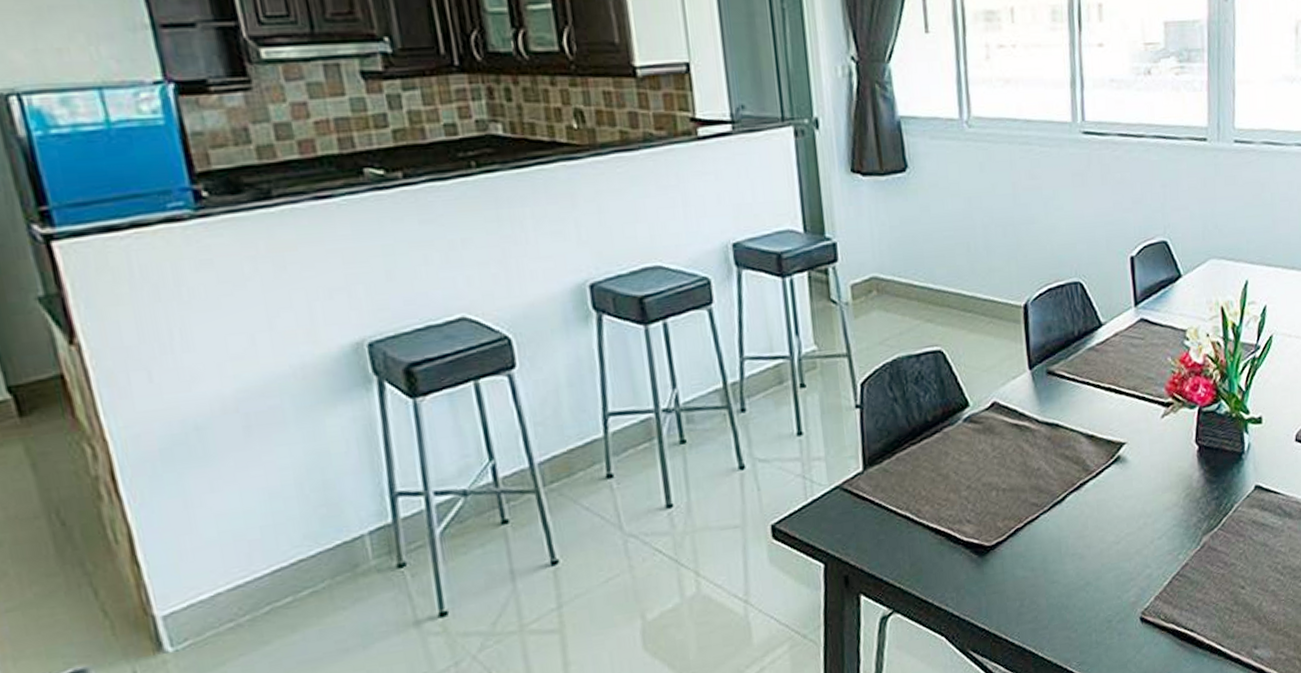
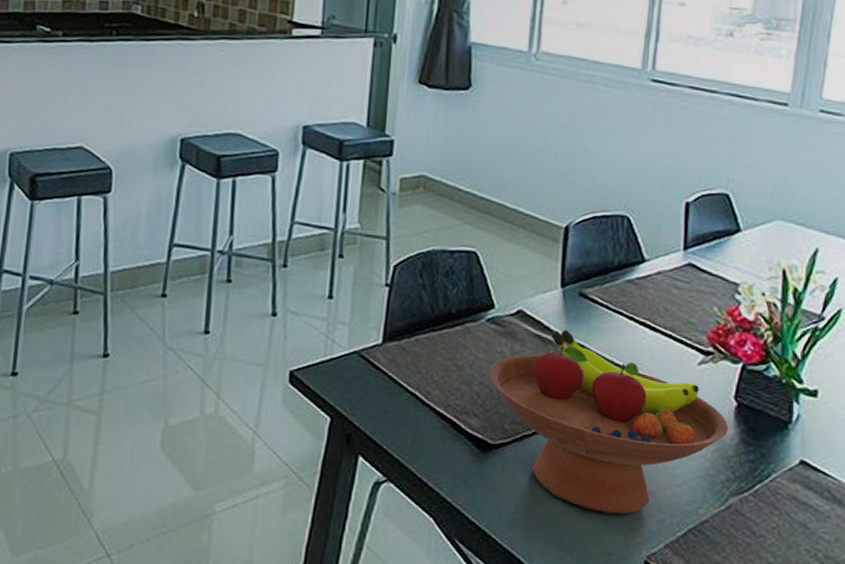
fruit bowl: none [974,412,1195,585] -> present [488,329,729,515]

